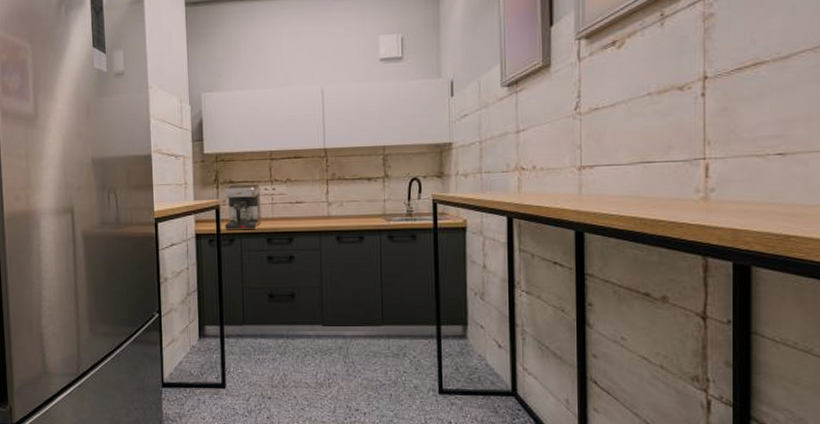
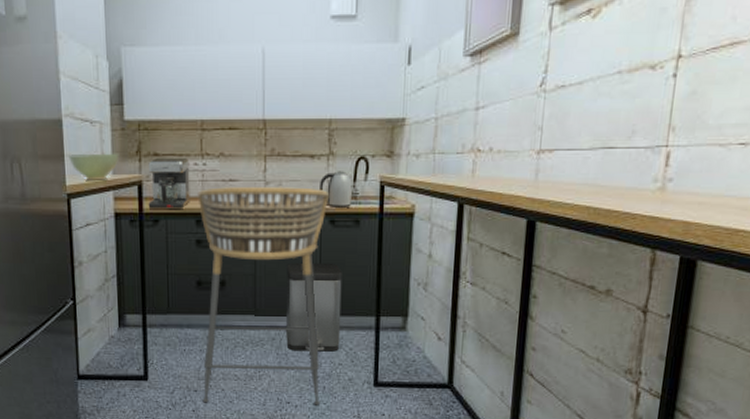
bowl: none [157,181,200,207] -> present [69,153,120,182]
bar stool: none [268,206,388,413] -> present [197,186,328,405]
pedal bin: none [350,275,404,360] -> present [286,262,342,352]
kettle: none [377,191,407,225] -> present [320,171,352,209]

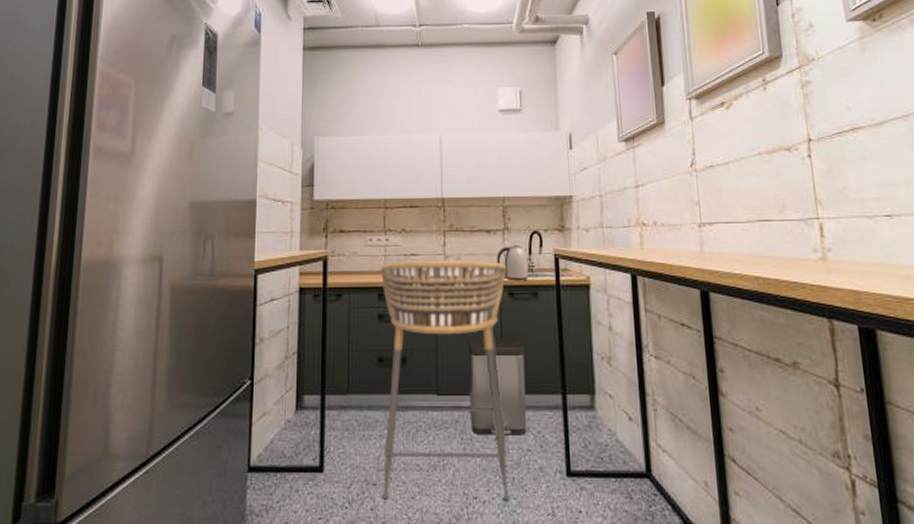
bowl: present [69,153,120,182] -> none [259,230,307,257]
coffee maker: present [148,157,190,209] -> none [332,233,373,283]

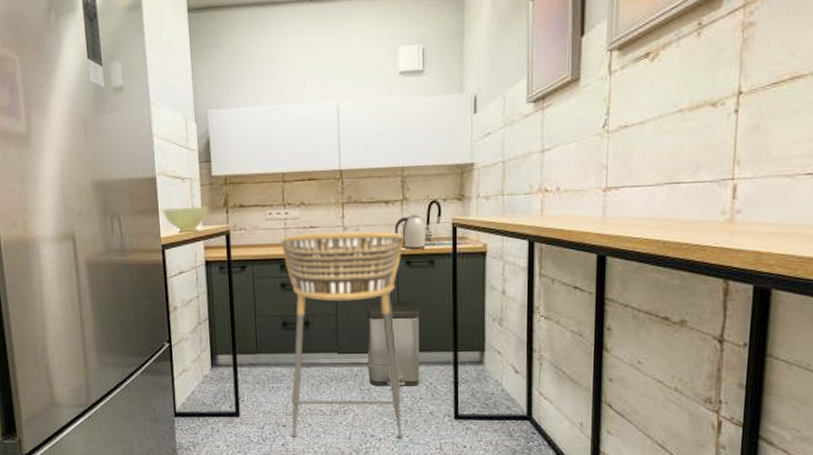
bowl: none [259,230,307,257] -> present [163,206,209,233]

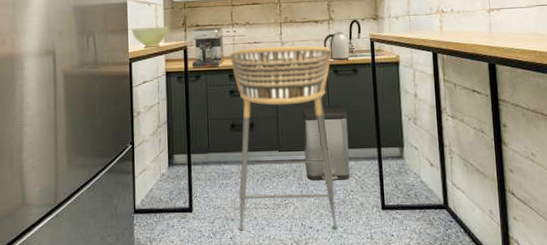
coffee maker: none [235,207,274,256] -> present [192,26,224,67]

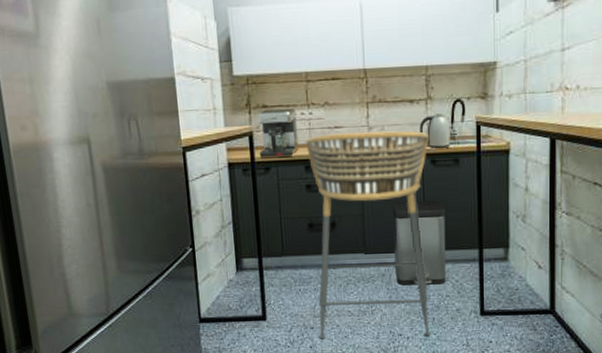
bowl: present [131,25,170,48] -> none [183,106,231,135]

